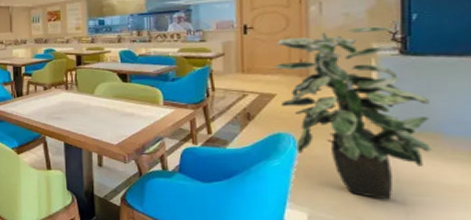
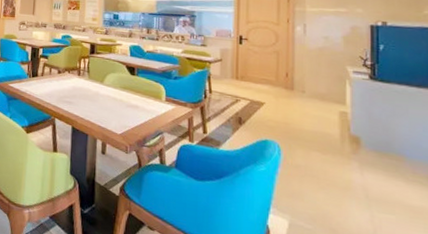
indoor plant: present [274,26,433,200] -> none [264,50,397,215]

